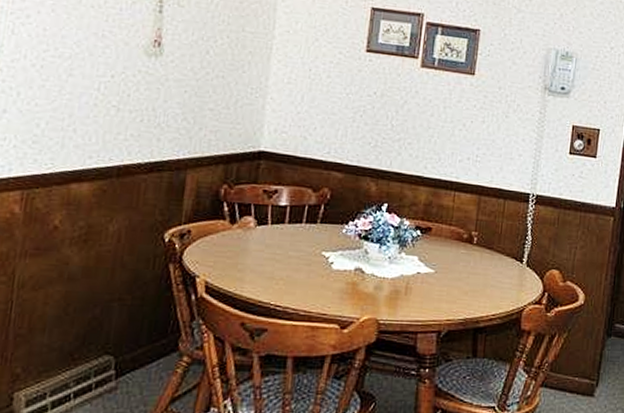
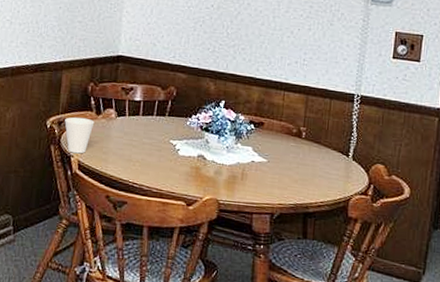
cup: none [188,227,228,273] -> present [64,117,95,154]

